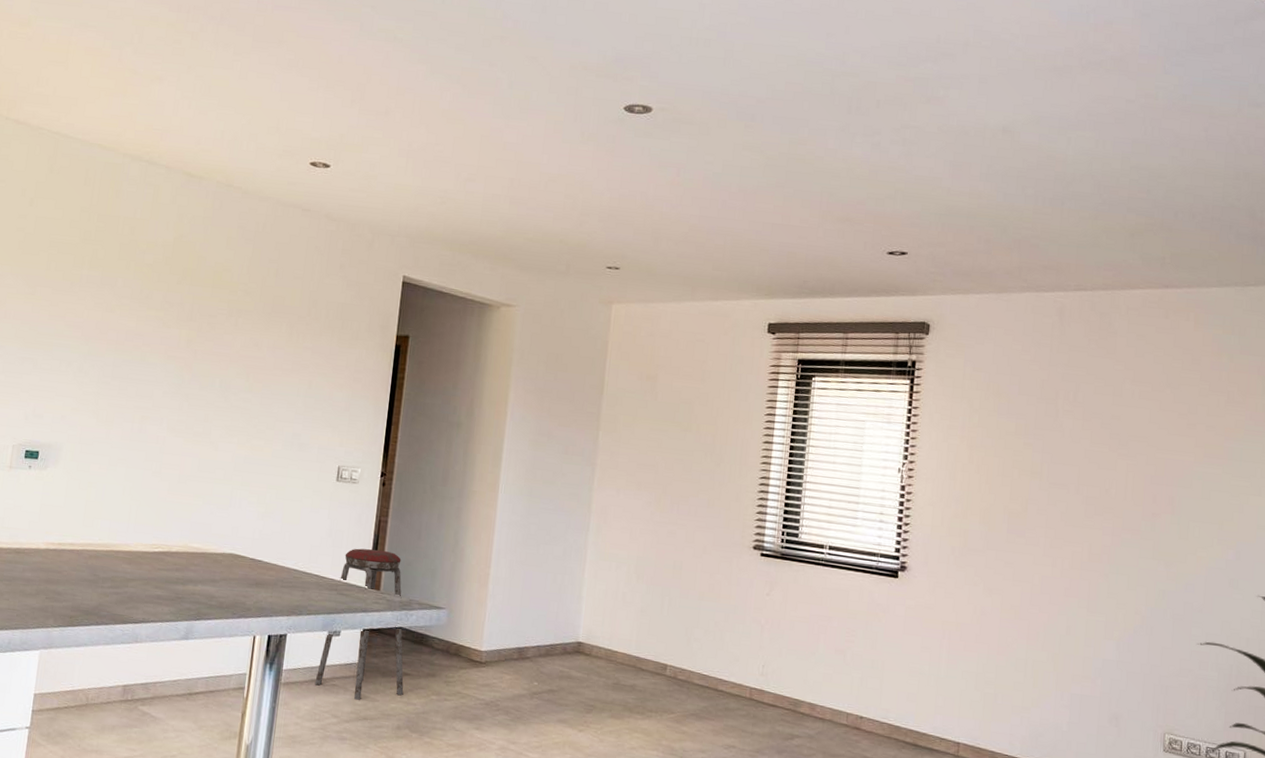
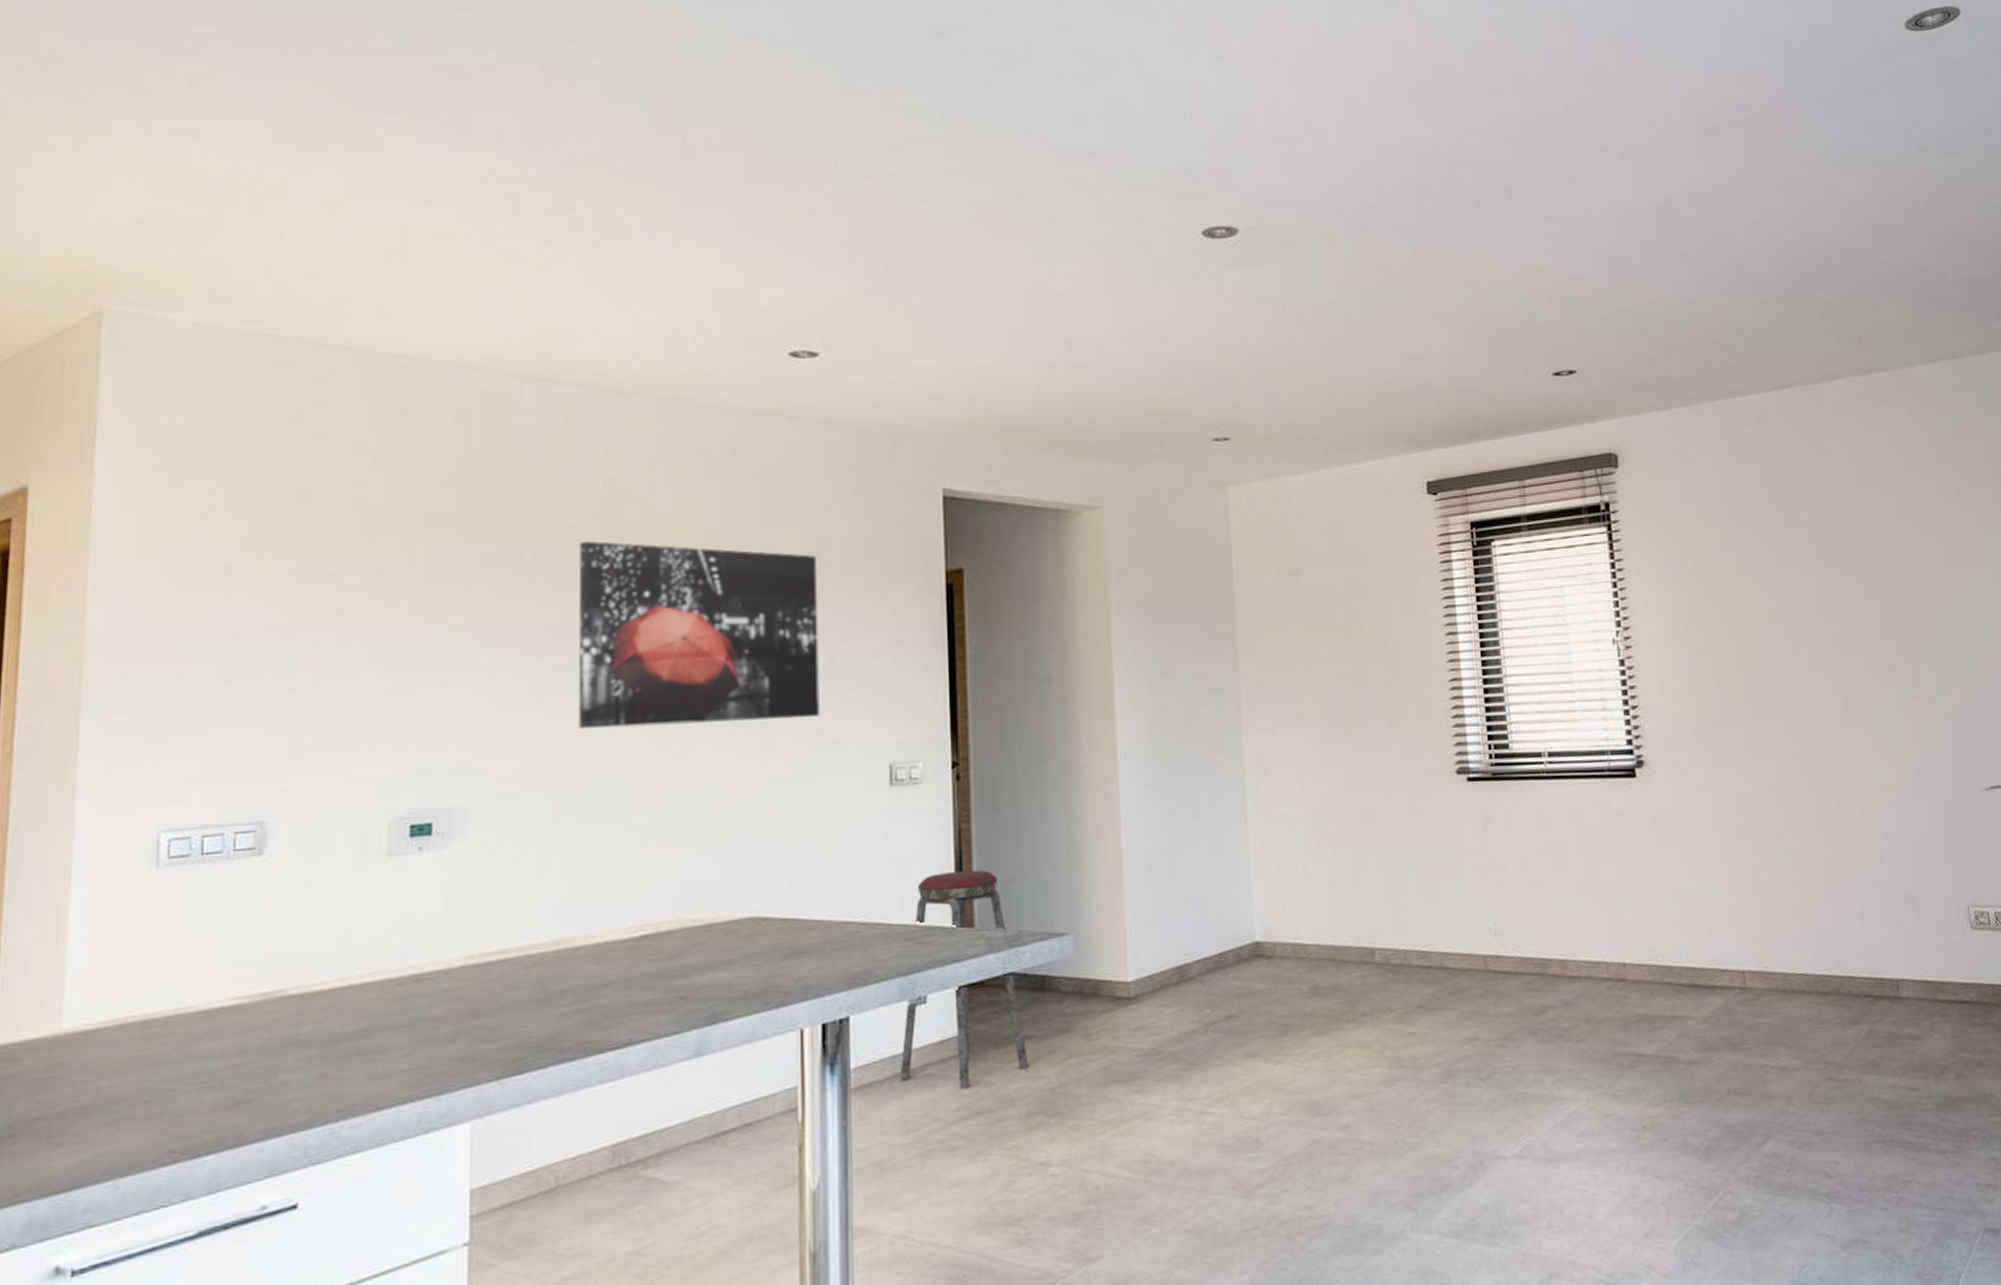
wall art: none [137,277,309,424] -> present [578,540,820,730]

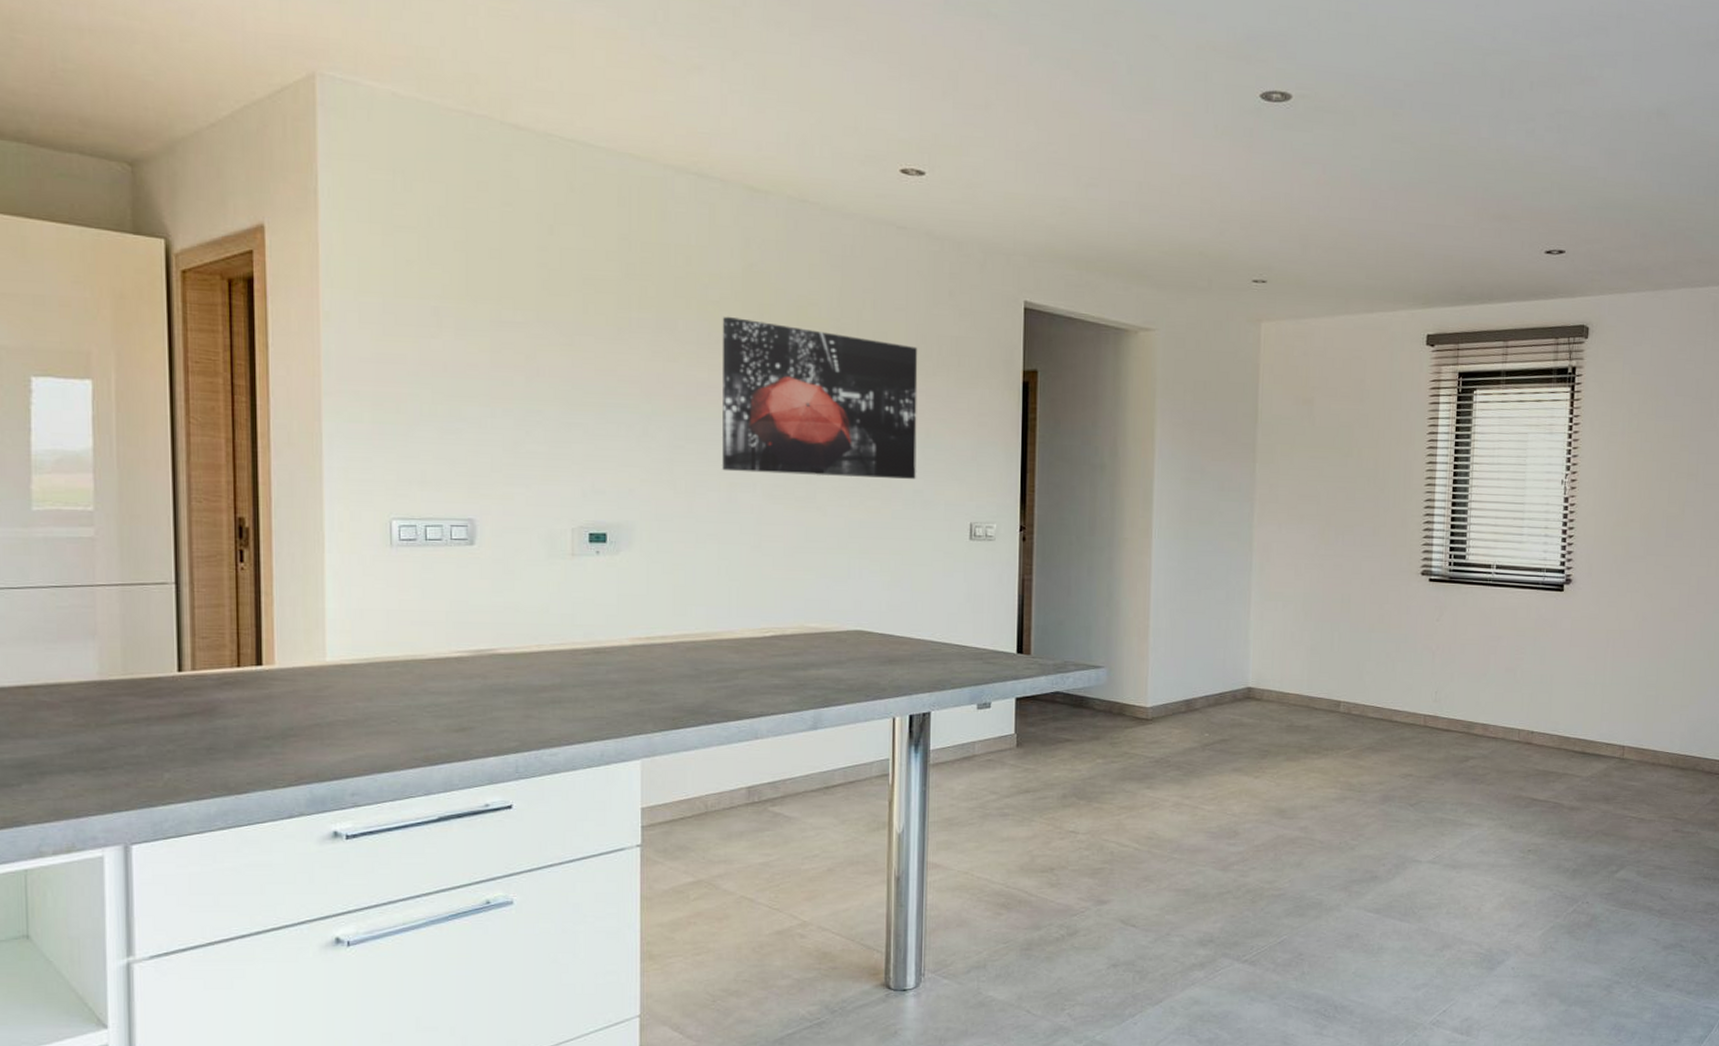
music stool: present [900,870,1029,1089] -> none [967,611,1067,773]

